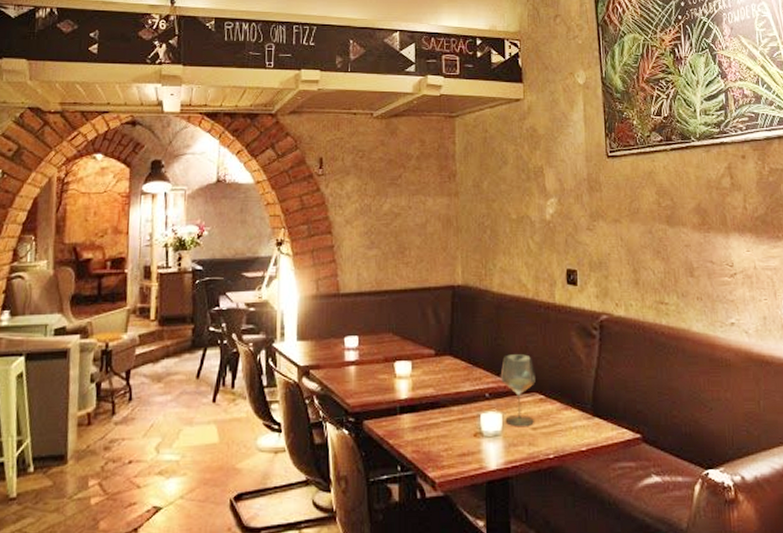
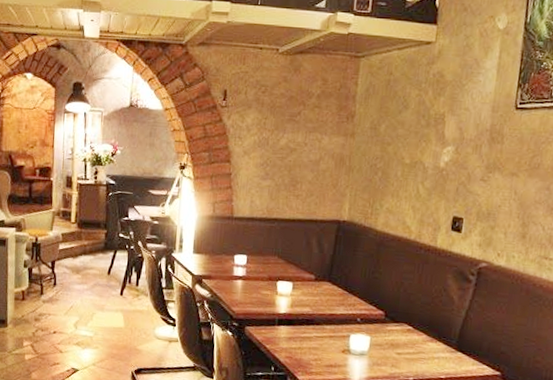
wine glass: present [500,354,537,426] -> none [372,287,408,351]

